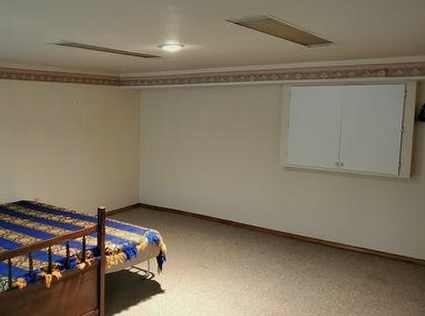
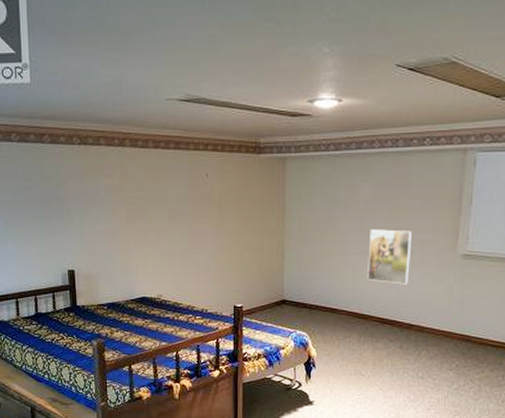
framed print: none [207,146,243,191] -> present [367,229,413,285]

